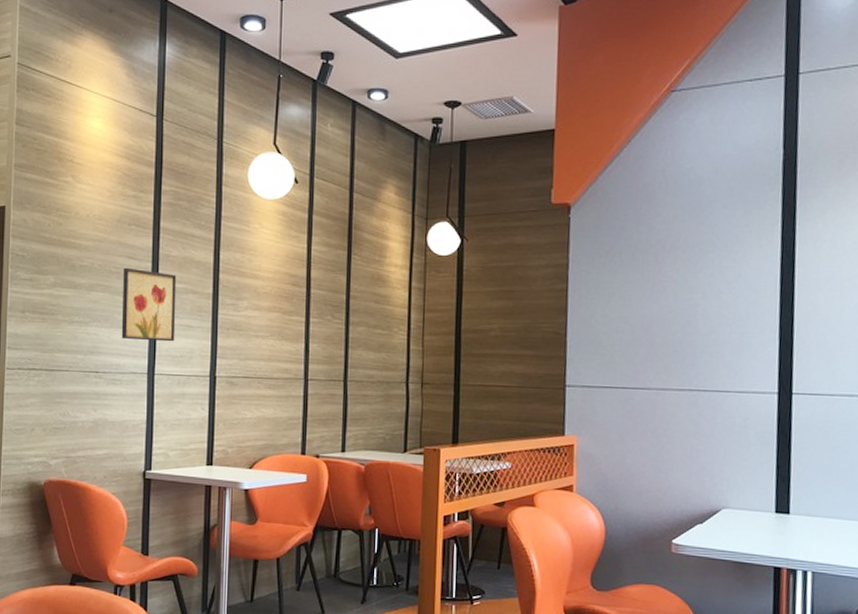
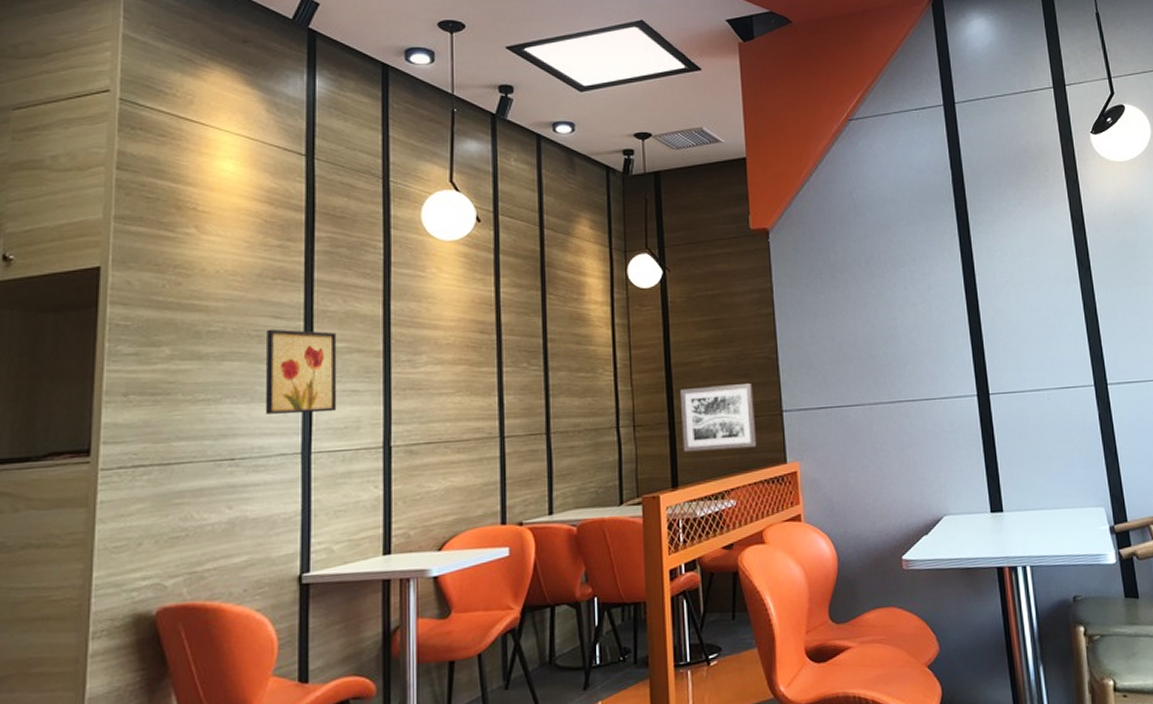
wall art: none [465,354,539,417] -> present [679,383,757,452]

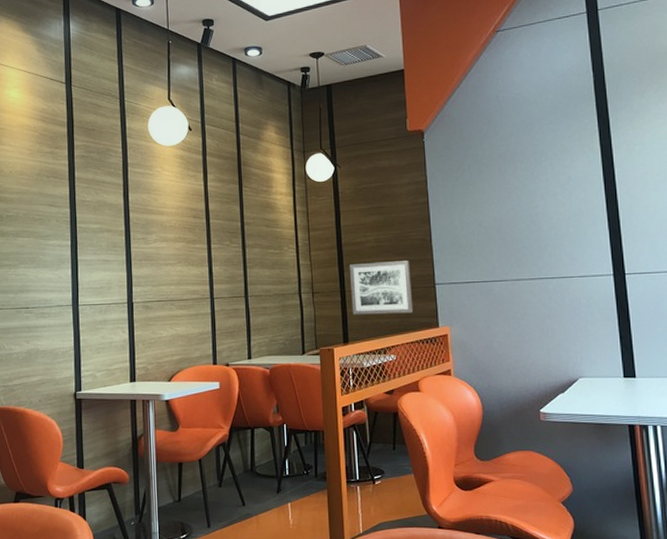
wall art: present [265,329,337,415] -> none [45,214,95,277]

